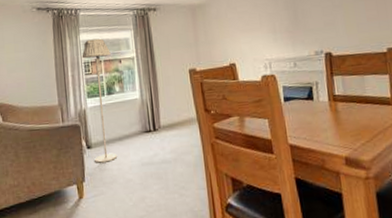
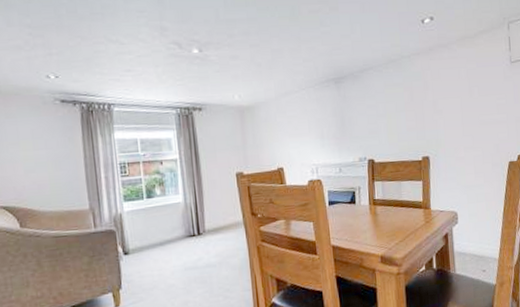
floor lamp: present [81,38,118,163] -> none [116,137,159,270]

